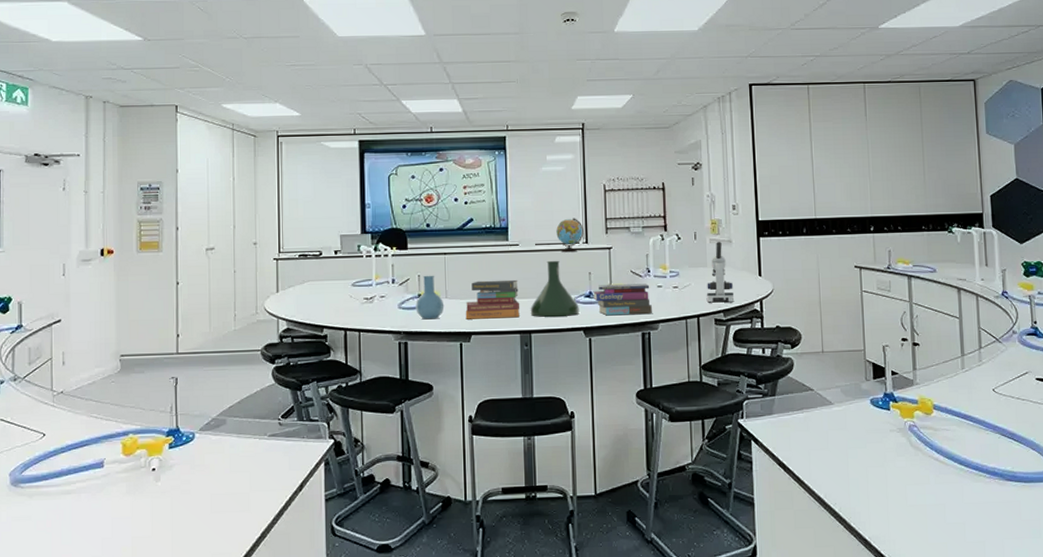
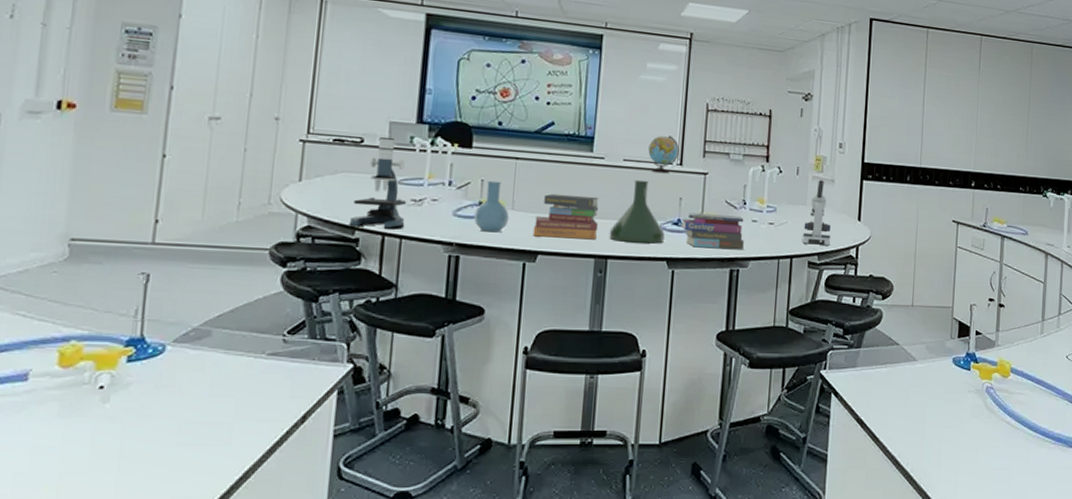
microscope: none [318,249,361,327] -> present [348,137,407,229]

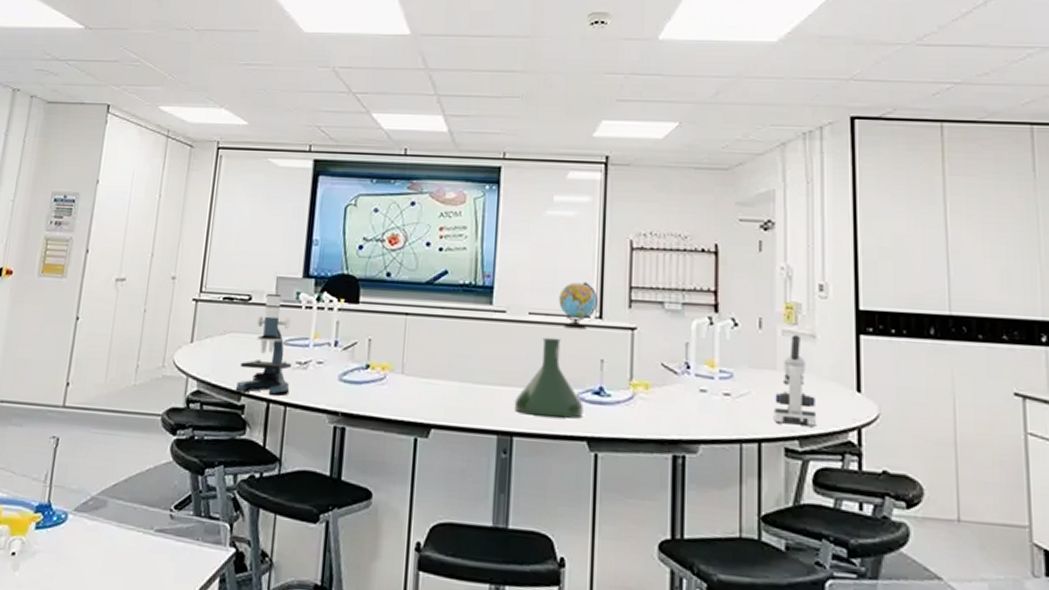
flask: present [474,180,510,233] -> none [360,340,399,401]
books: present [533,193,599,240] -> none [425,355,501,412]
books: present [681,213,744,249] -> none [604,379,690,428]

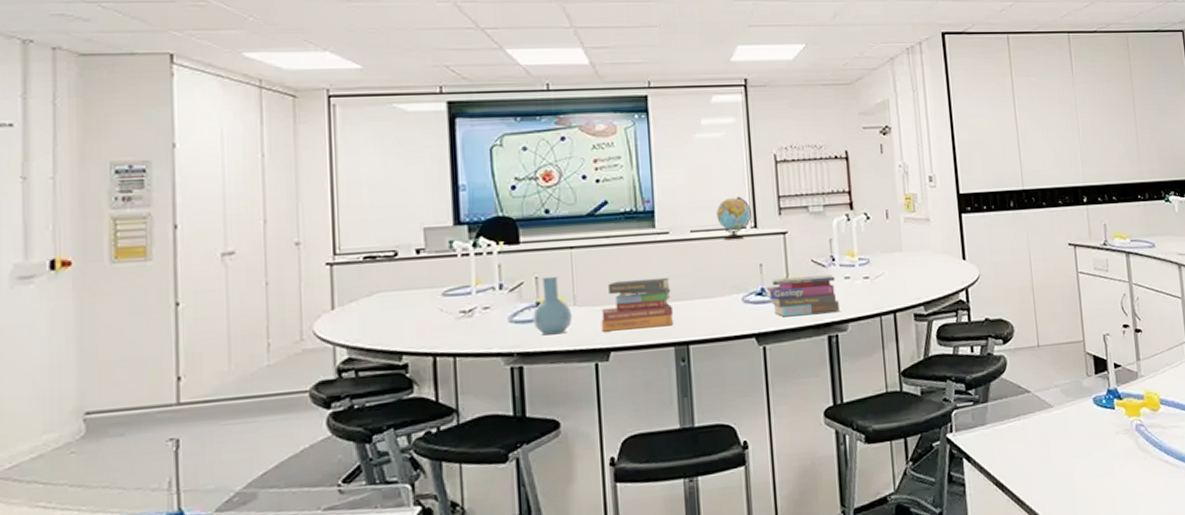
microscope: present [235,294,292,396] -> none [393,246,457,353]
flask: none [360,340,399,401] -> present [533,276,573,336]
books: none [425,355,501,412] -> present [601,277,674,332]
flask: present [514,337,583,419] -> none [686,250,750,324]
books: none [604,379,690,428] -> present [766,275,839,318]
microscope: present [773,335,816,428] -> none [903,220,935,295]

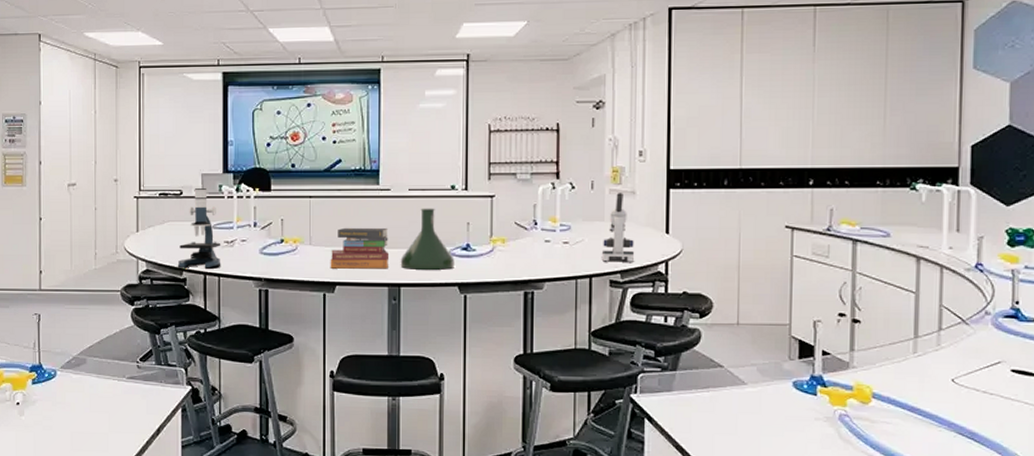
microscope: none [393,246,457,353] -> present [177,188,221,270]
flask: present [533,276,573,336] -> none [278,219,308,267]
flask: none [686,250,750,324] -> present [400,208,454,270]
globe: present [716,196,752,241] -> none [432,161,463,200]
books: present [766,275,839,318] -> none [471,237,537,272]
microscope: none [903,220,935,295] -> present [601,193,634,264]

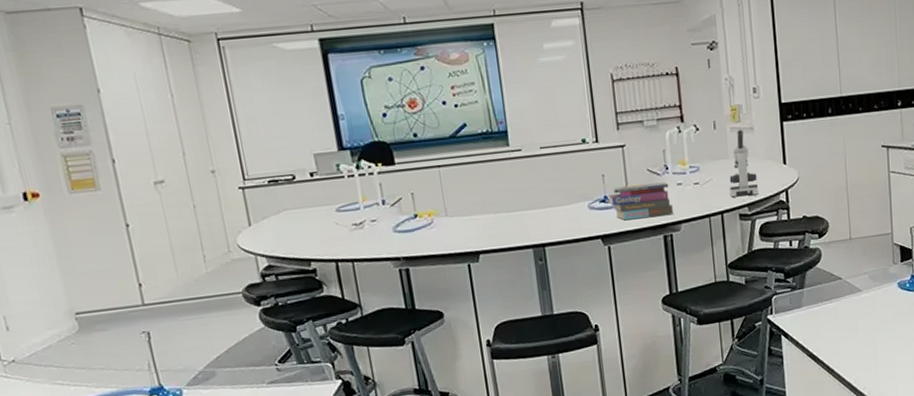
microscope: present [177,188,221,270] -> none [302,170,353,260]
books: present [330,227,390,269] -> none [469,189,530,238]
flask: present [400,208,454,270] -> none [541,163,595,228]
books: none [471,237,537,272] -> present [608,182,673,221]

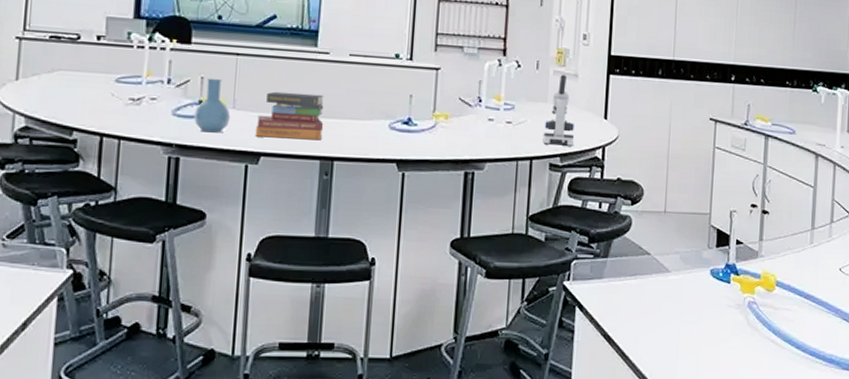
flask: none [412,191,446,242] -> present [194,78,231,133]
books: none [469,189,530,238] -> present [255,91,325,141]
books: present [608,182,673,221] -> none [412,111,480,150]

